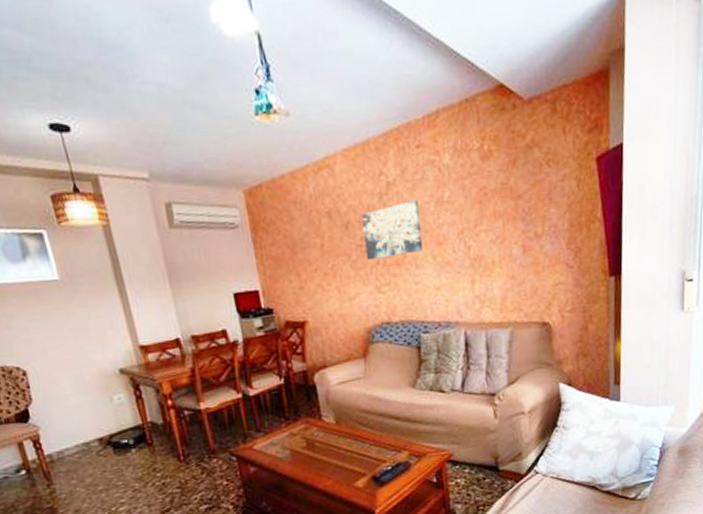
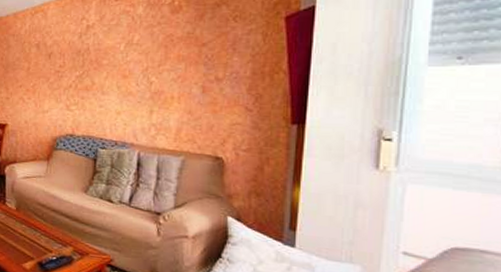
wall art: present [361,200,424,261] -> none [61,41,112,84]

